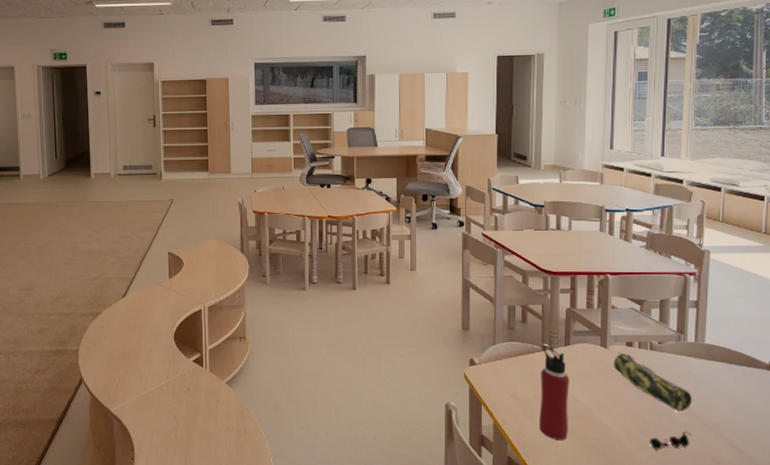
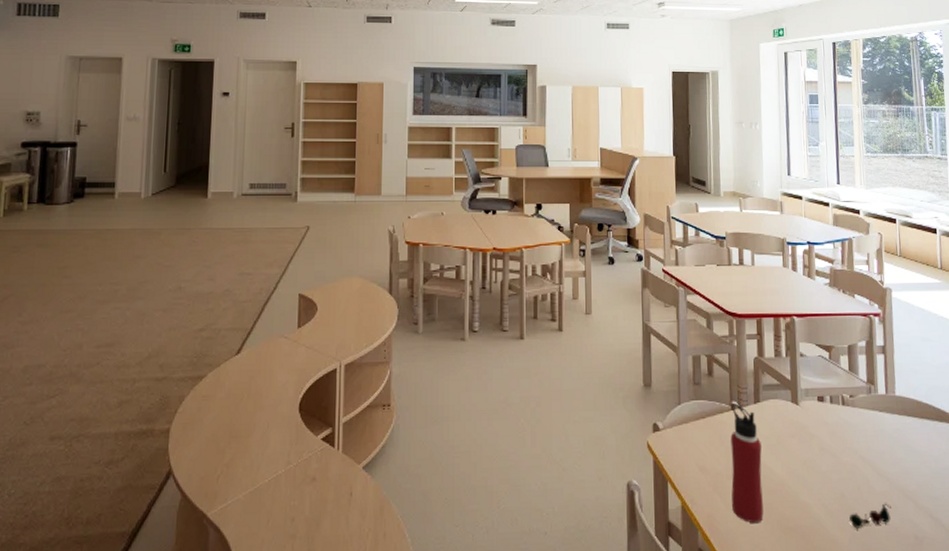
pencil case: present [614,351,693,412] -> none [806,408,889,479]

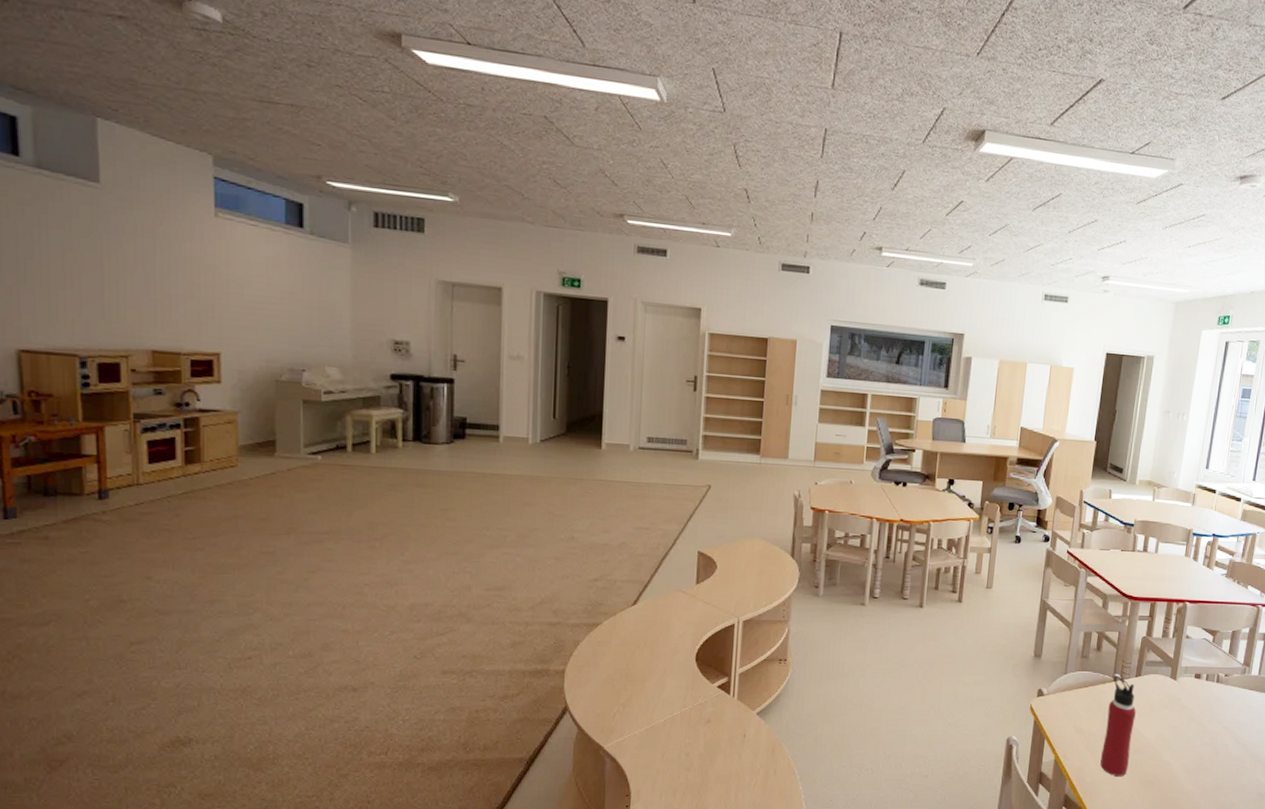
fruit: present [849,503,891,529] -> none [1203,765,1243,785]

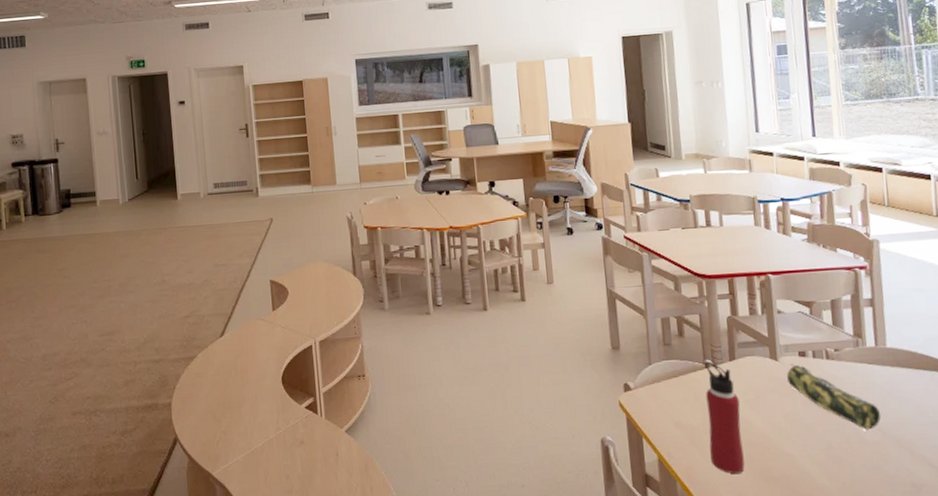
pencil case: none [1180,683,1249,746] -> present [787,363,881,430]

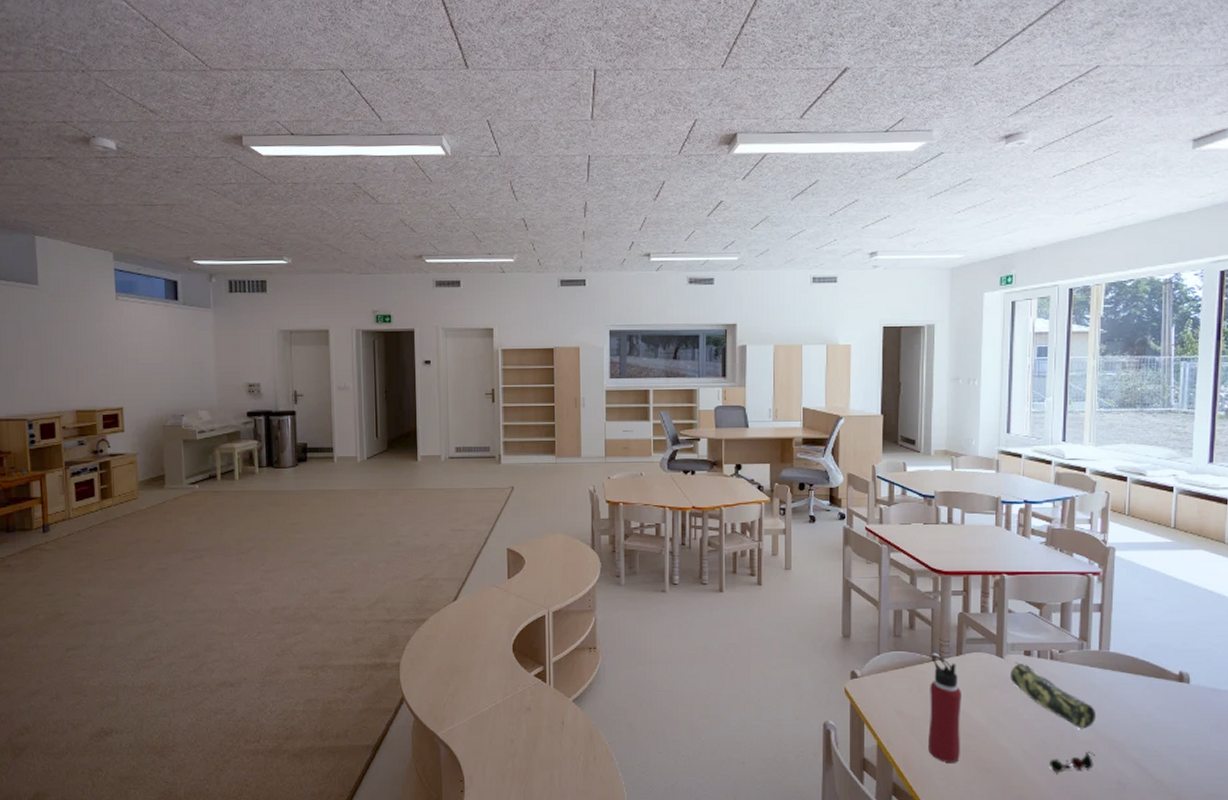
fruit: none [838,452,885,478] -> present [1050,751,1095,773]

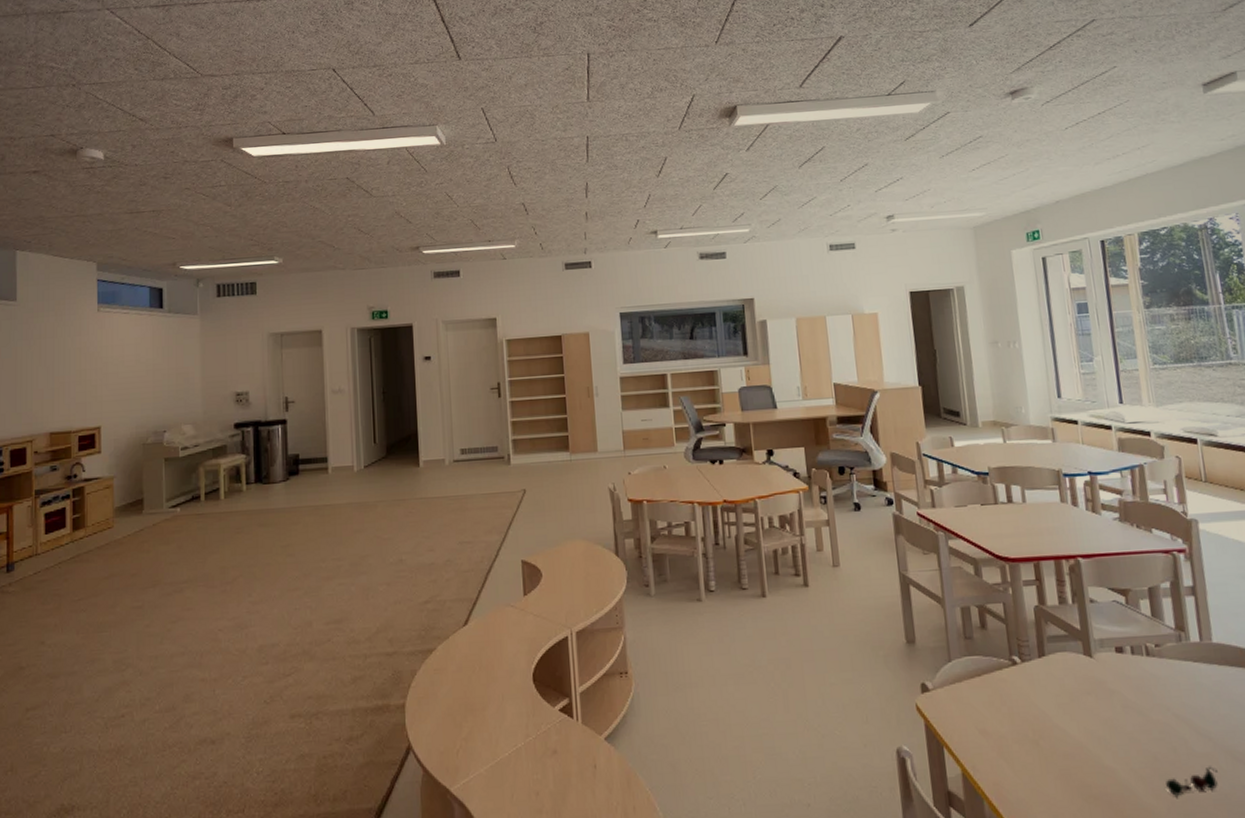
water bottle: present [928,655,962,764] -> none [1010,658,1061,792]
pencil case: present [1011,661,1097,729] -> none [1103,660,1211,740]

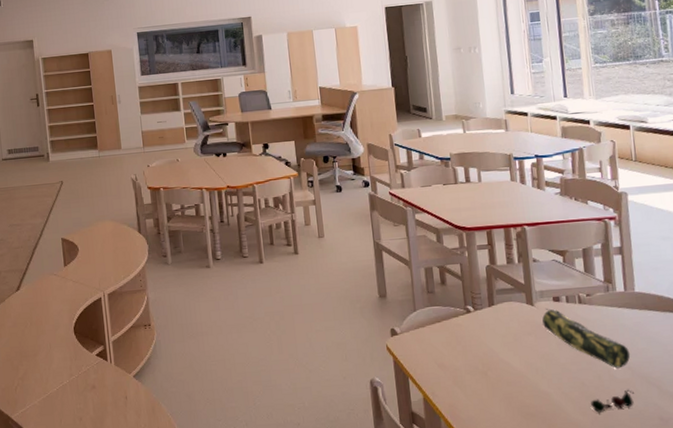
pencil case: none [1103,660,1211,740] -> present [542,308,631,369]

